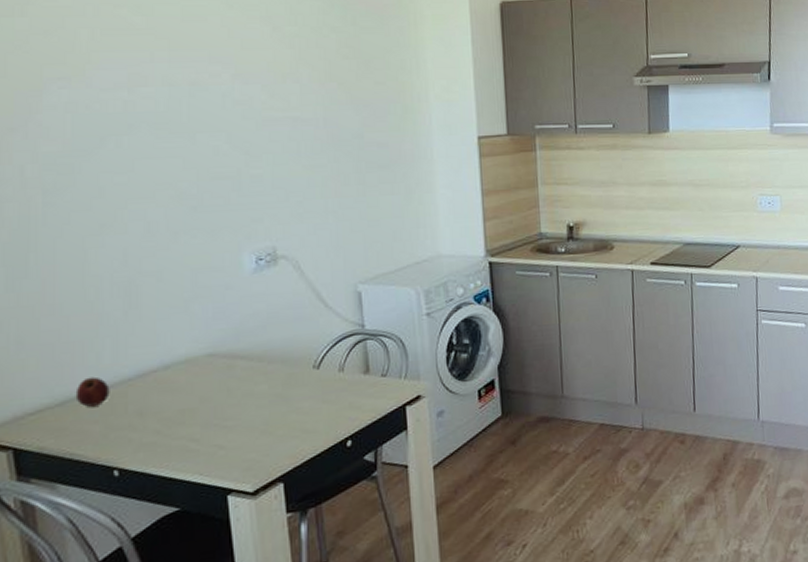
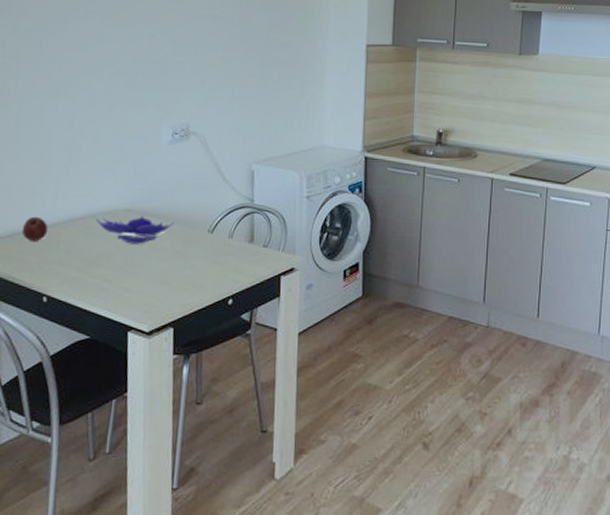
decorative bowl: none [171,358,271,394] -> present [96,214,175,244]

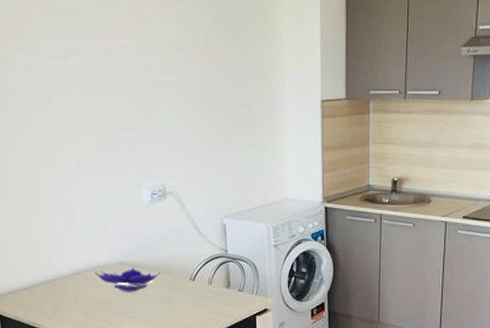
apple: present [21,216,48,241] -> none [35,271,57,292]

